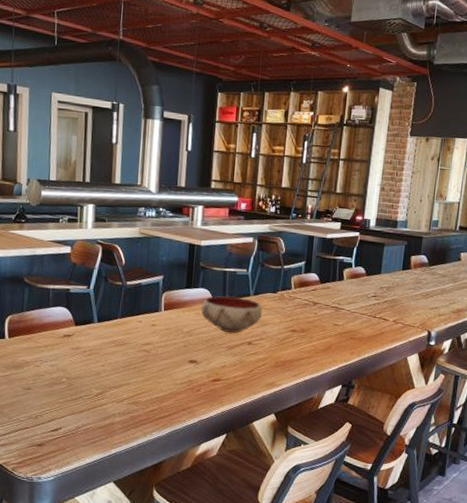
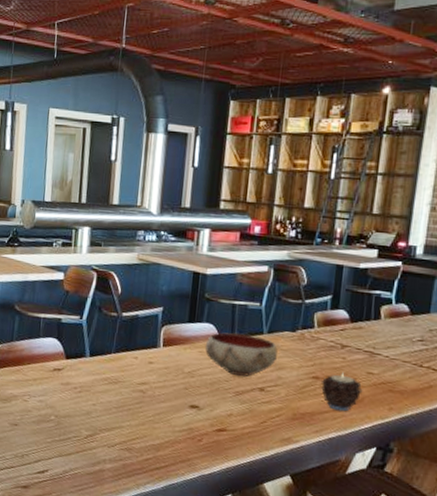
candle: none [298,325,331,358] -> present [321,372,363,412]

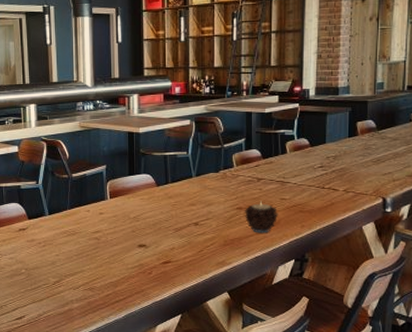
bowl: present [205,332,278,377] -> none [145,179,206,215]

